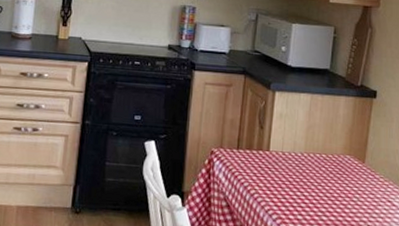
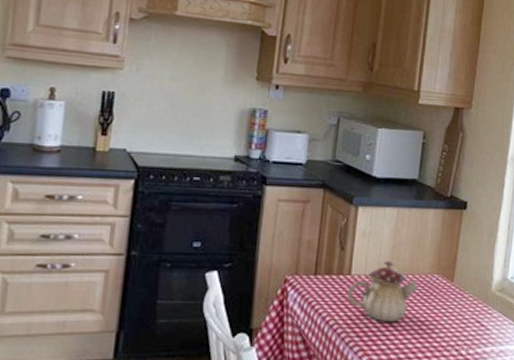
teapot: none [266,140,331,196] -> present [347,260,418,323]

